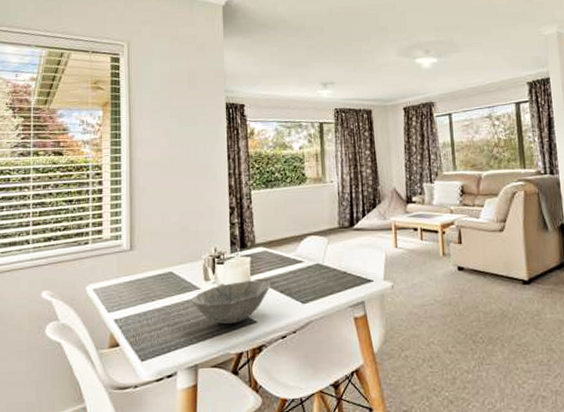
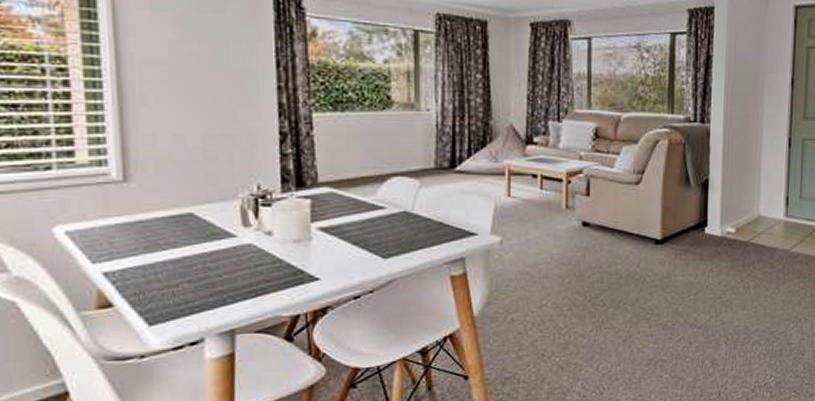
bowl: present [191,280,271,325] -> none [224,228,340,282]

